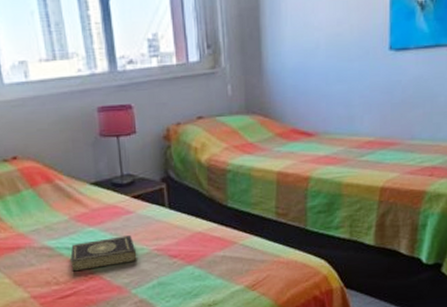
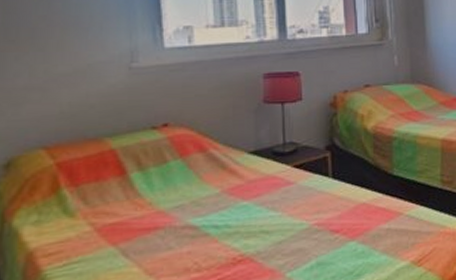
book: present [70,235,137,272] -> none [218,209,295,255]

